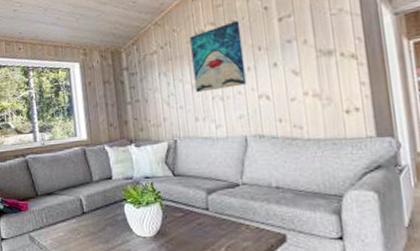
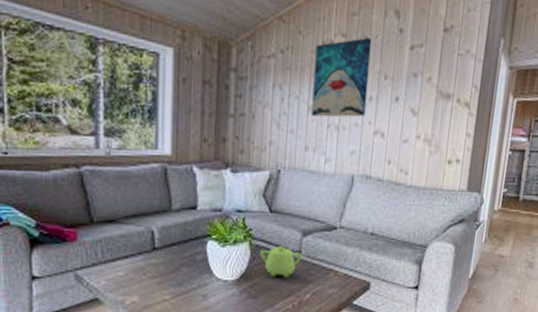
teapot: none [170,205,210,233] -> present [260,246,302,278]

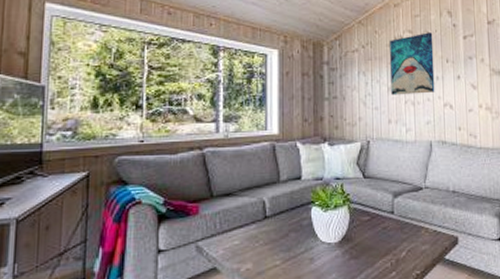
teapot: present [260,246,302,278] -> none [358,208,395,238]

